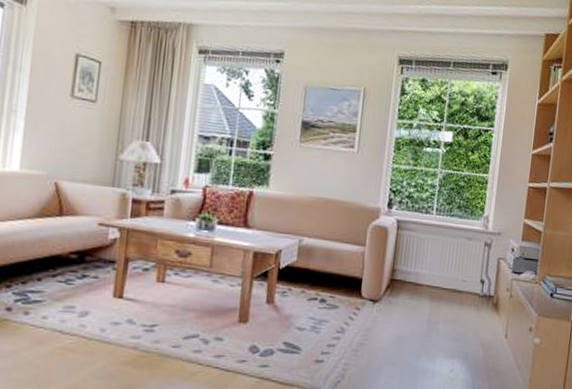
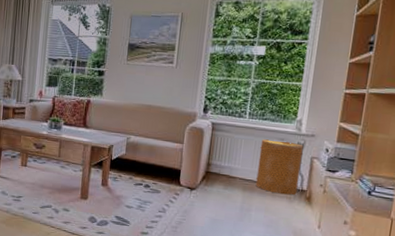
basket: none [443,239,491,302] -> present [255,139,304,195]

